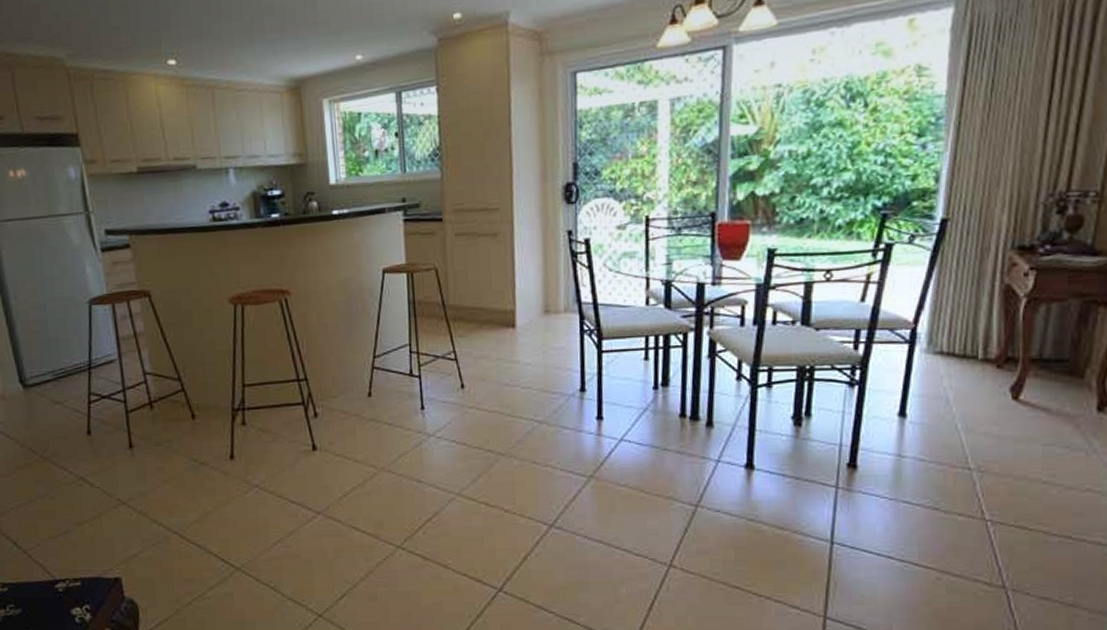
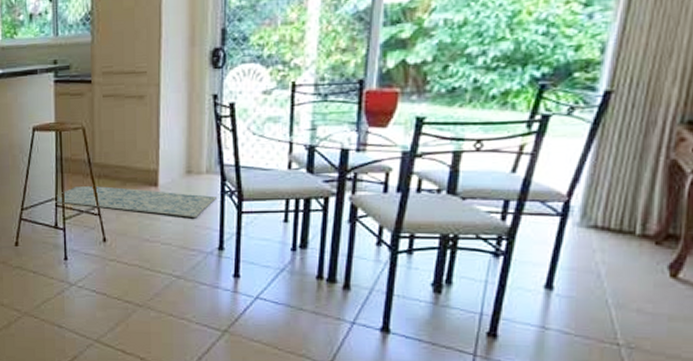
rug: none [409,329,576,359] -> present [55,186,216,217]

